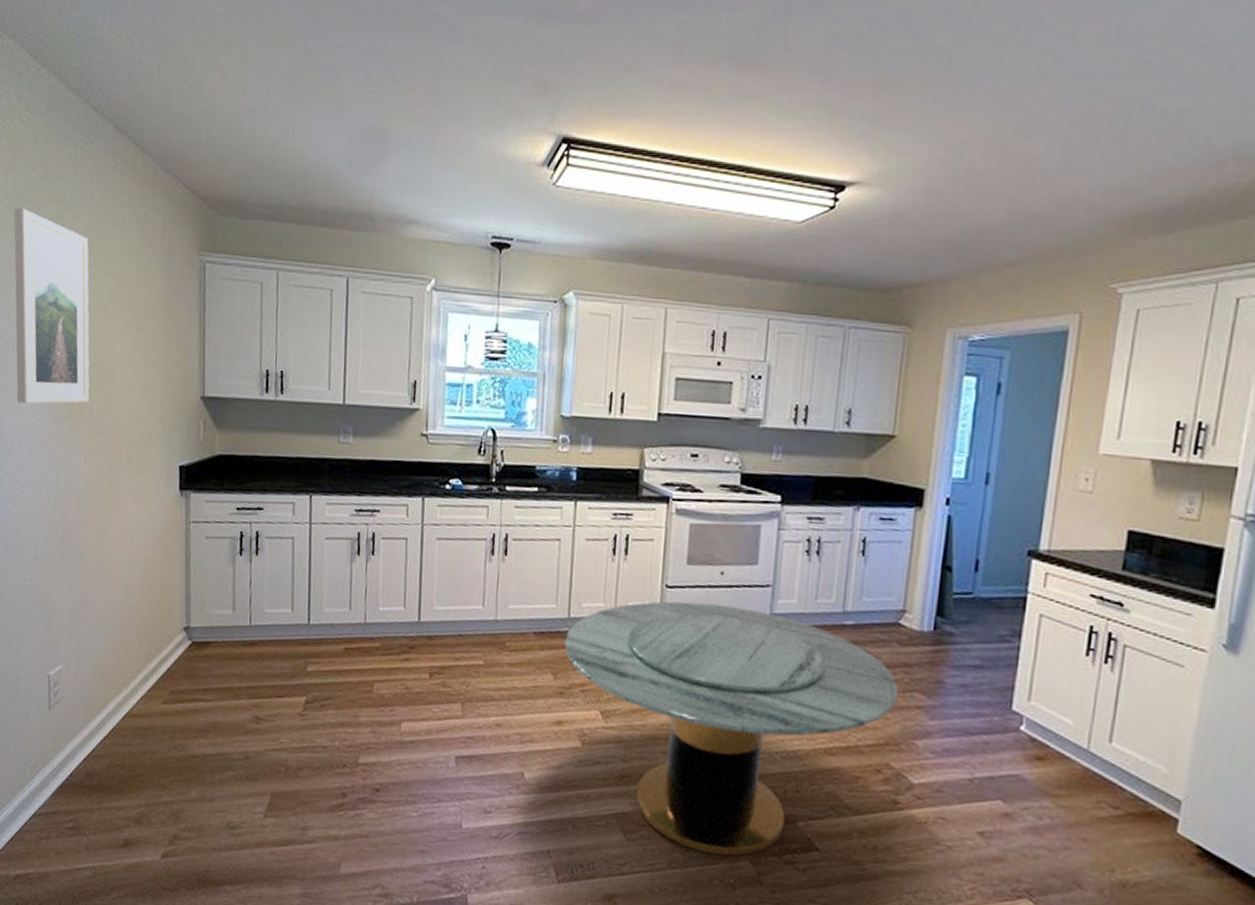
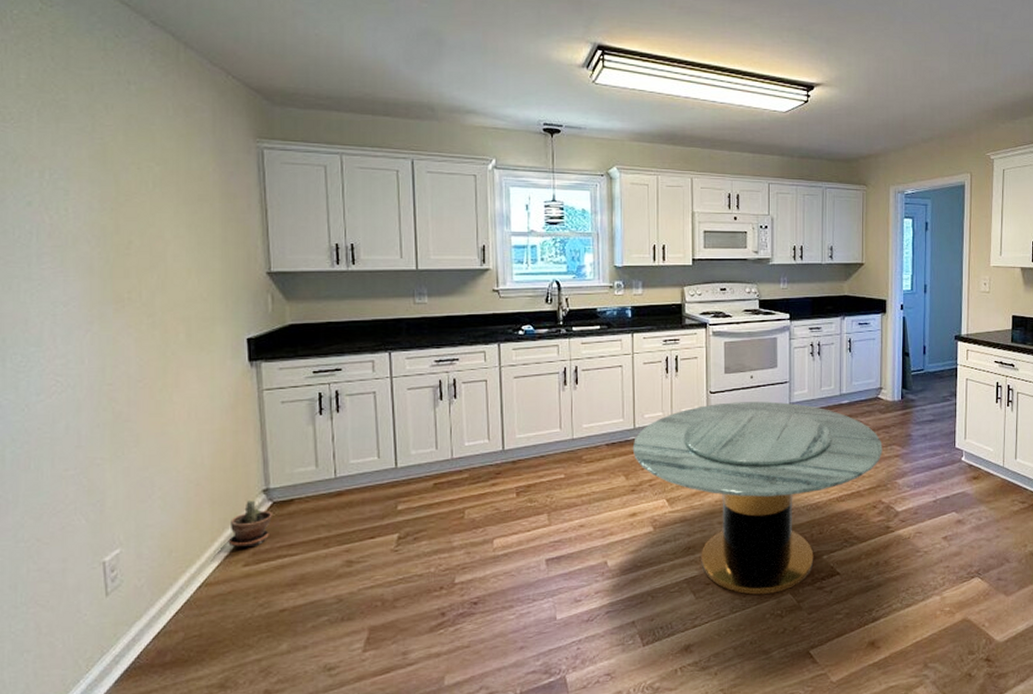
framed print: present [14,208,90,404] -> none [29,98,137,293]
potted plant: none [151,635,191,685] -> present [228,499,272,548]

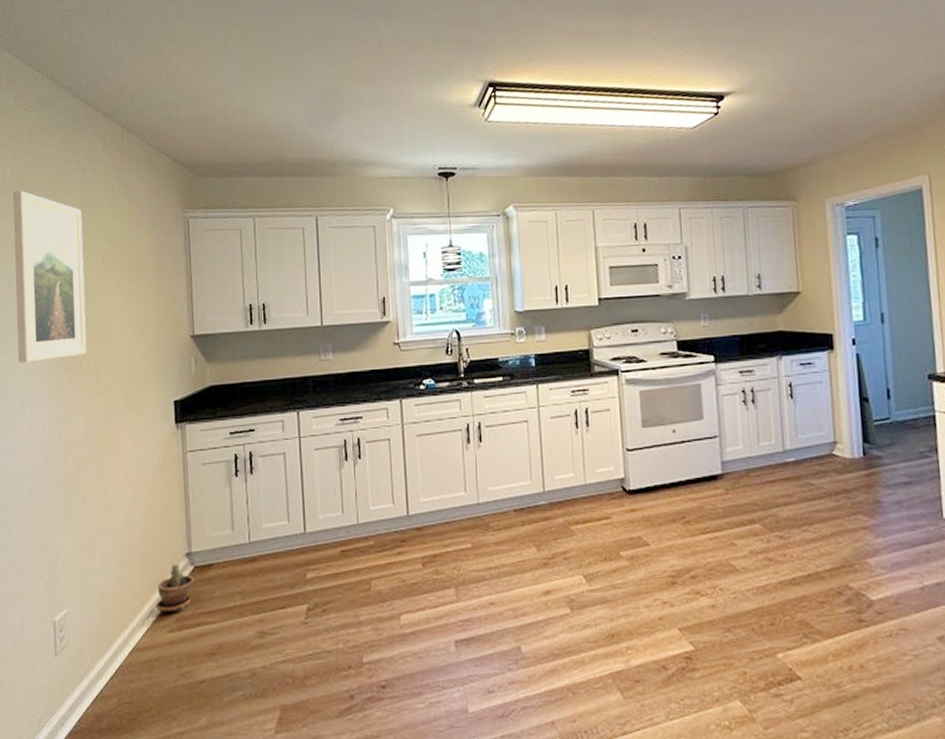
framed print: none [29,98,137,293] -> present [12,190,87,364]
dining table: present [632,401,883,595] -> none [542,460,845,700]

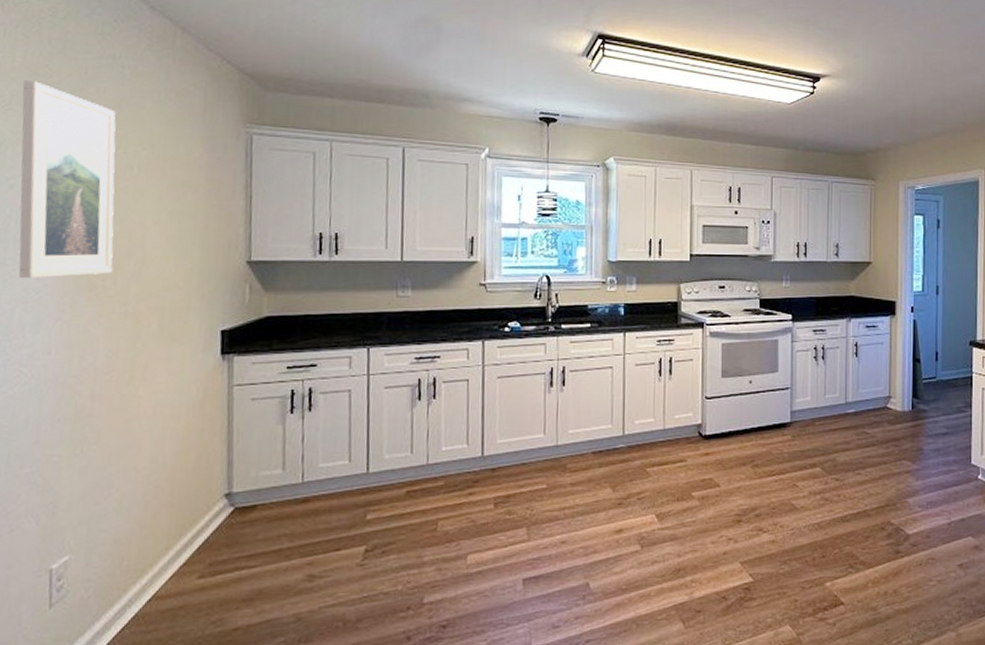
potted plant: present [156,563,194,613] -> none [183,504,233,558]

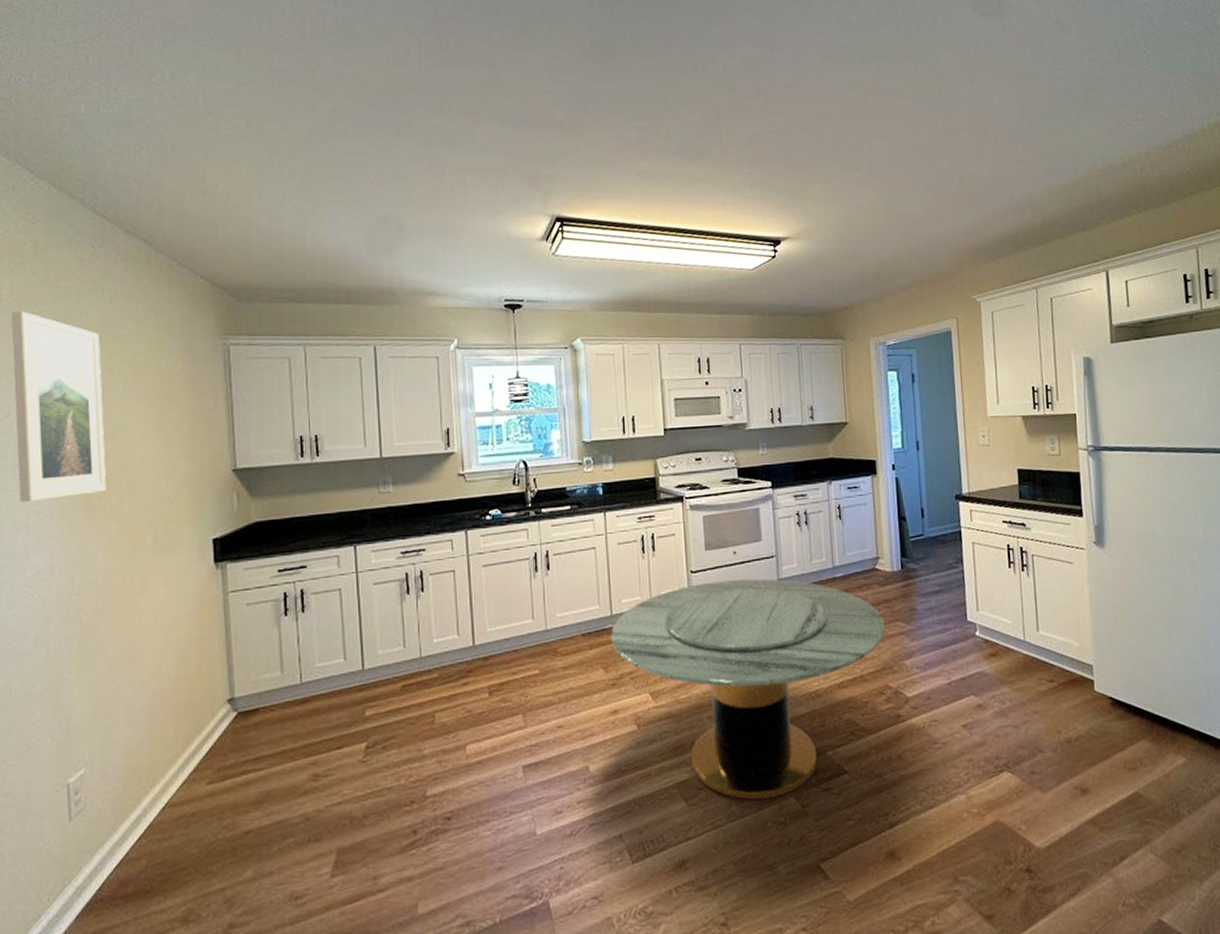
dining table: none [620,409,891,626] -> present [610,578,885,800]

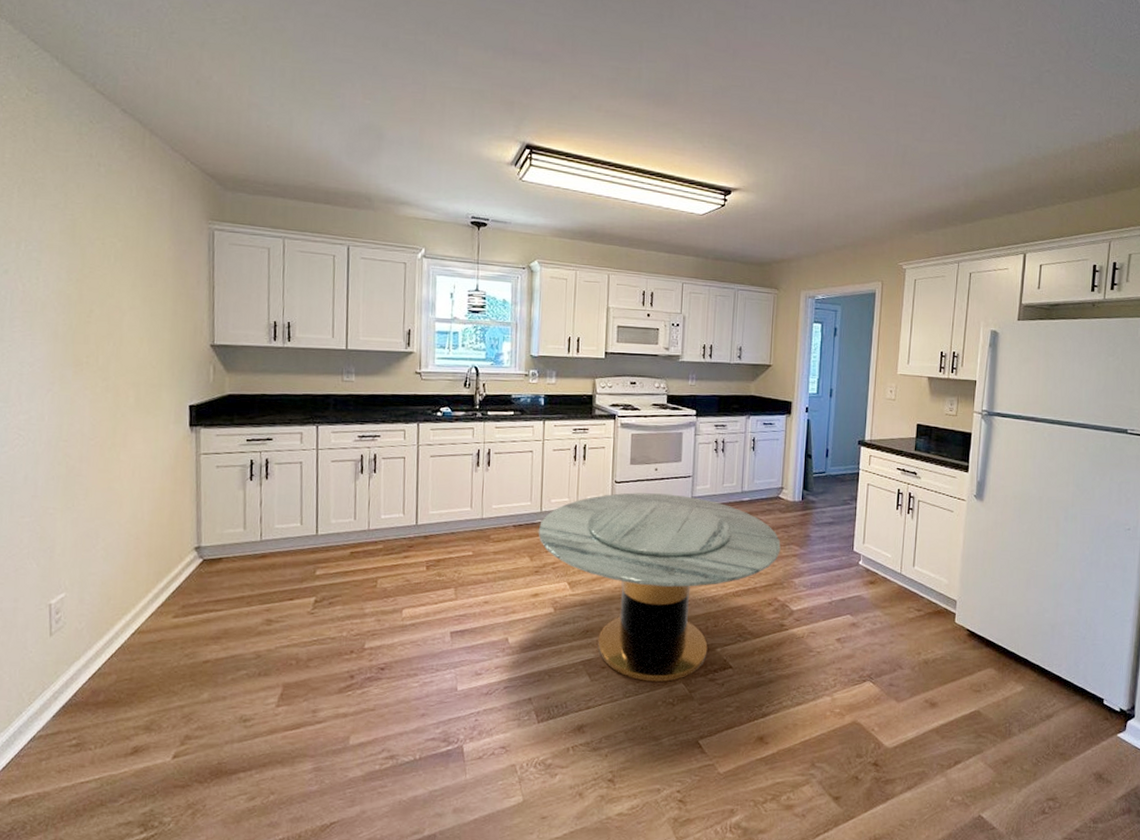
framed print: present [11,311,107,503] -> none [12,175,95,354]

